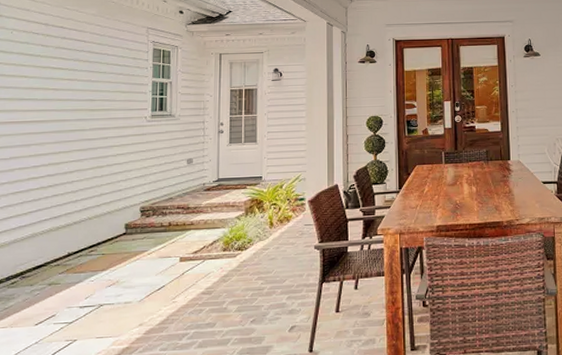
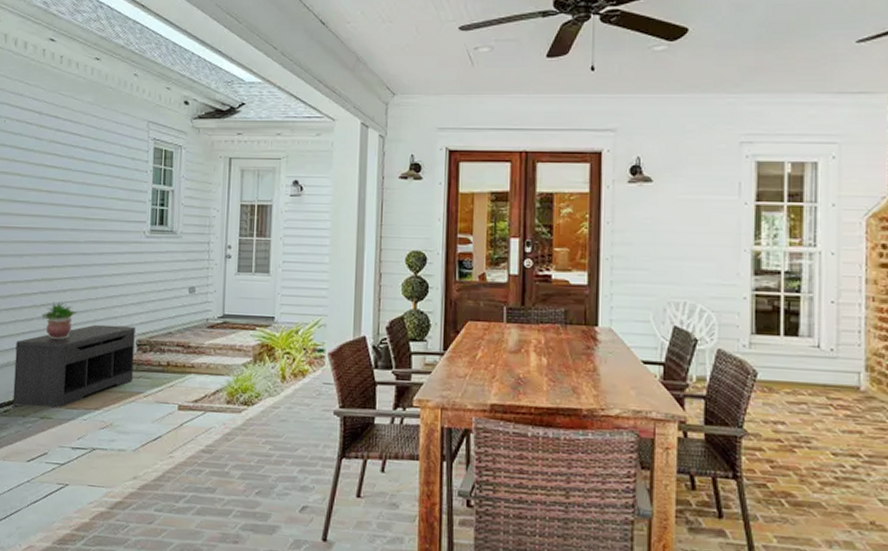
bench: none [20,196,139,277] -> present [12,324,135,408]
potted plant: none [49,182,83,214] -> present [41,302,77,339]

